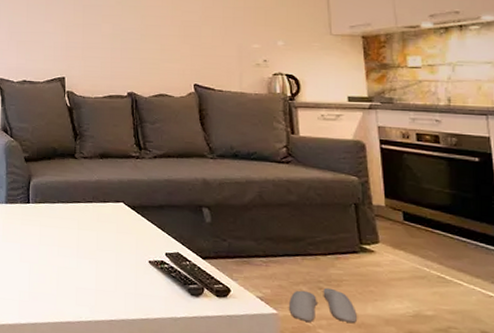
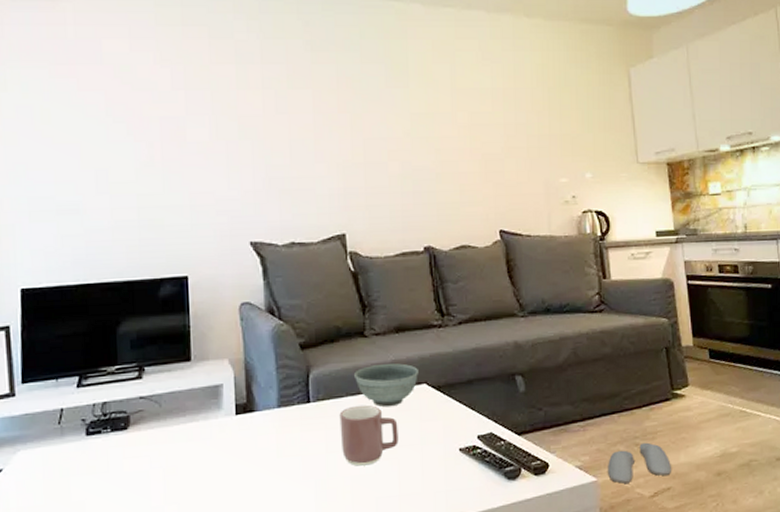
mug: none [51,211,98,260] -> present [339,405,399,466]
bowl: none [65,181,117,217] -> present [354,363,418,407]

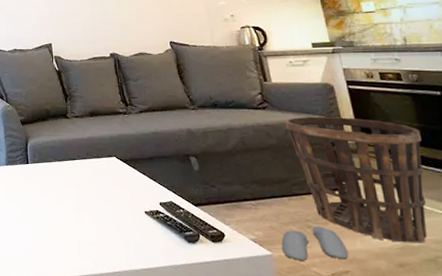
mug: present [339,405,399,466] -> none [50,169,95,216]
bowl: present [354,363,418,407] -> none [60,140,109,173]
basket: none [621,317,749,450] -> present [285,116,427,243]

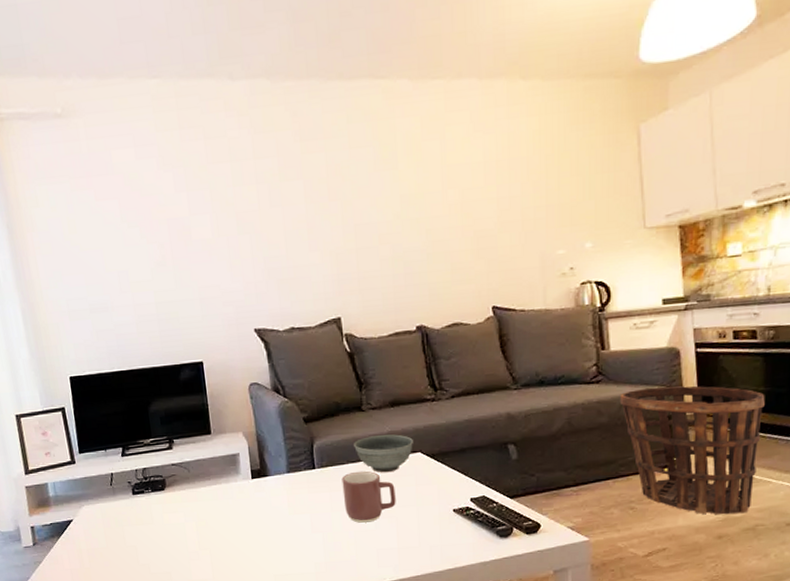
mug: none [50,169,95,216] -> present [341,471,396,523]
bowl: none [60,140,109,173] -> present [354,434,413,473]
slippers: present [281,226,348,262] -> none [601,506,668,544]

